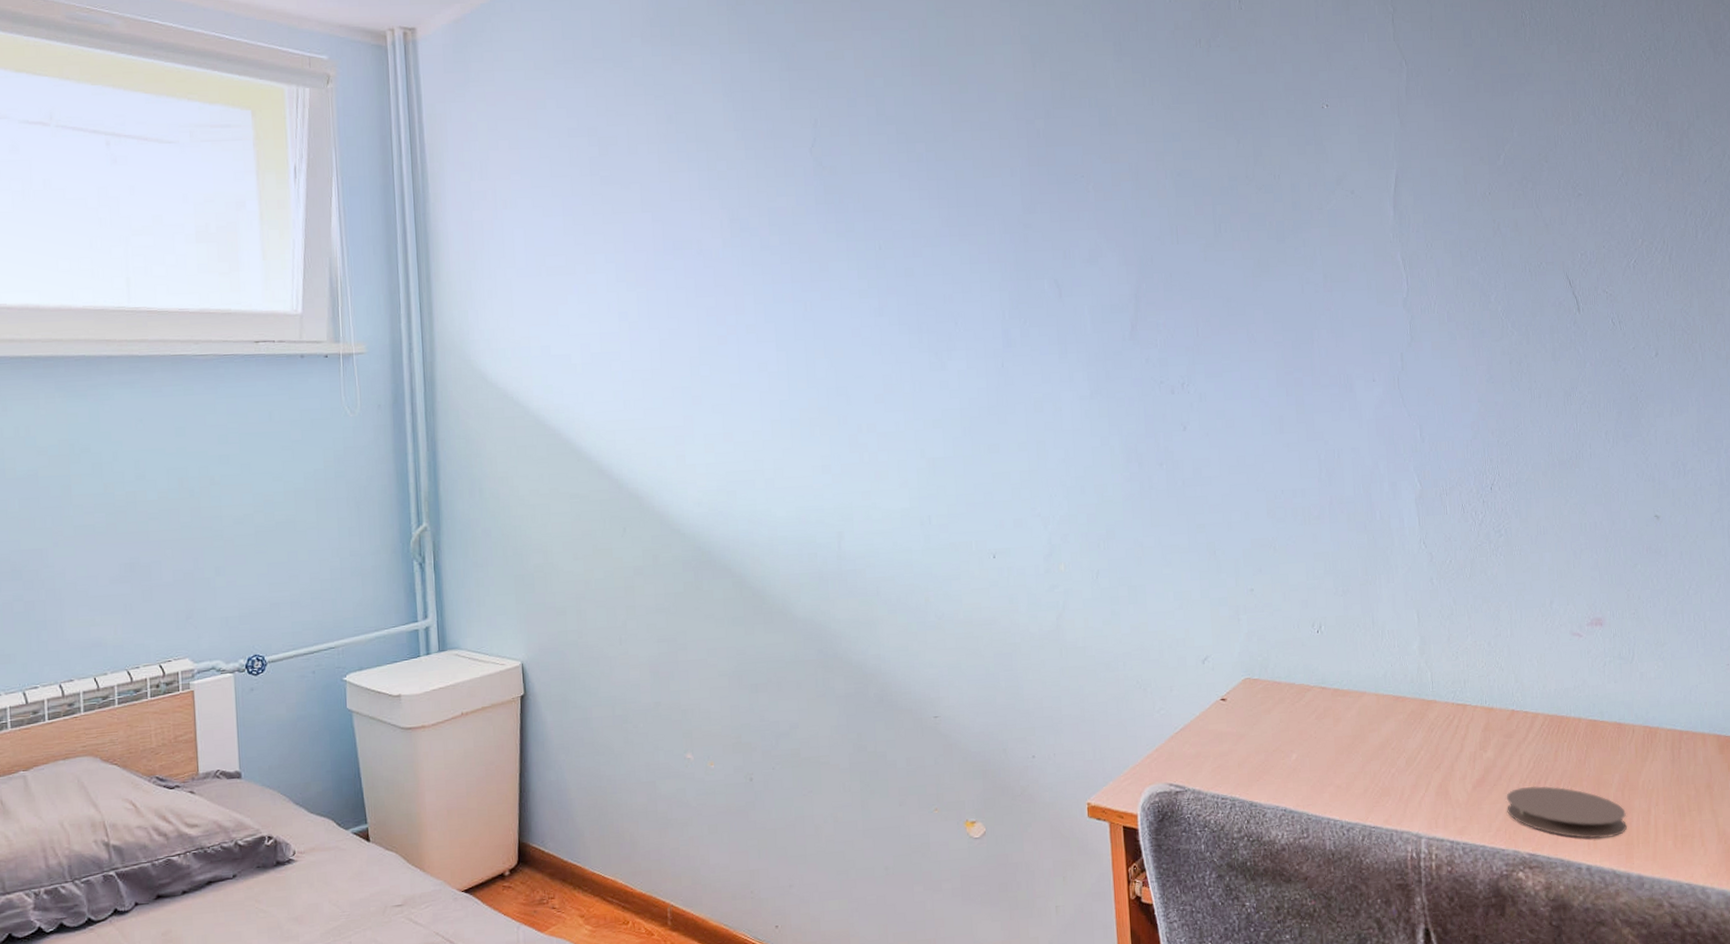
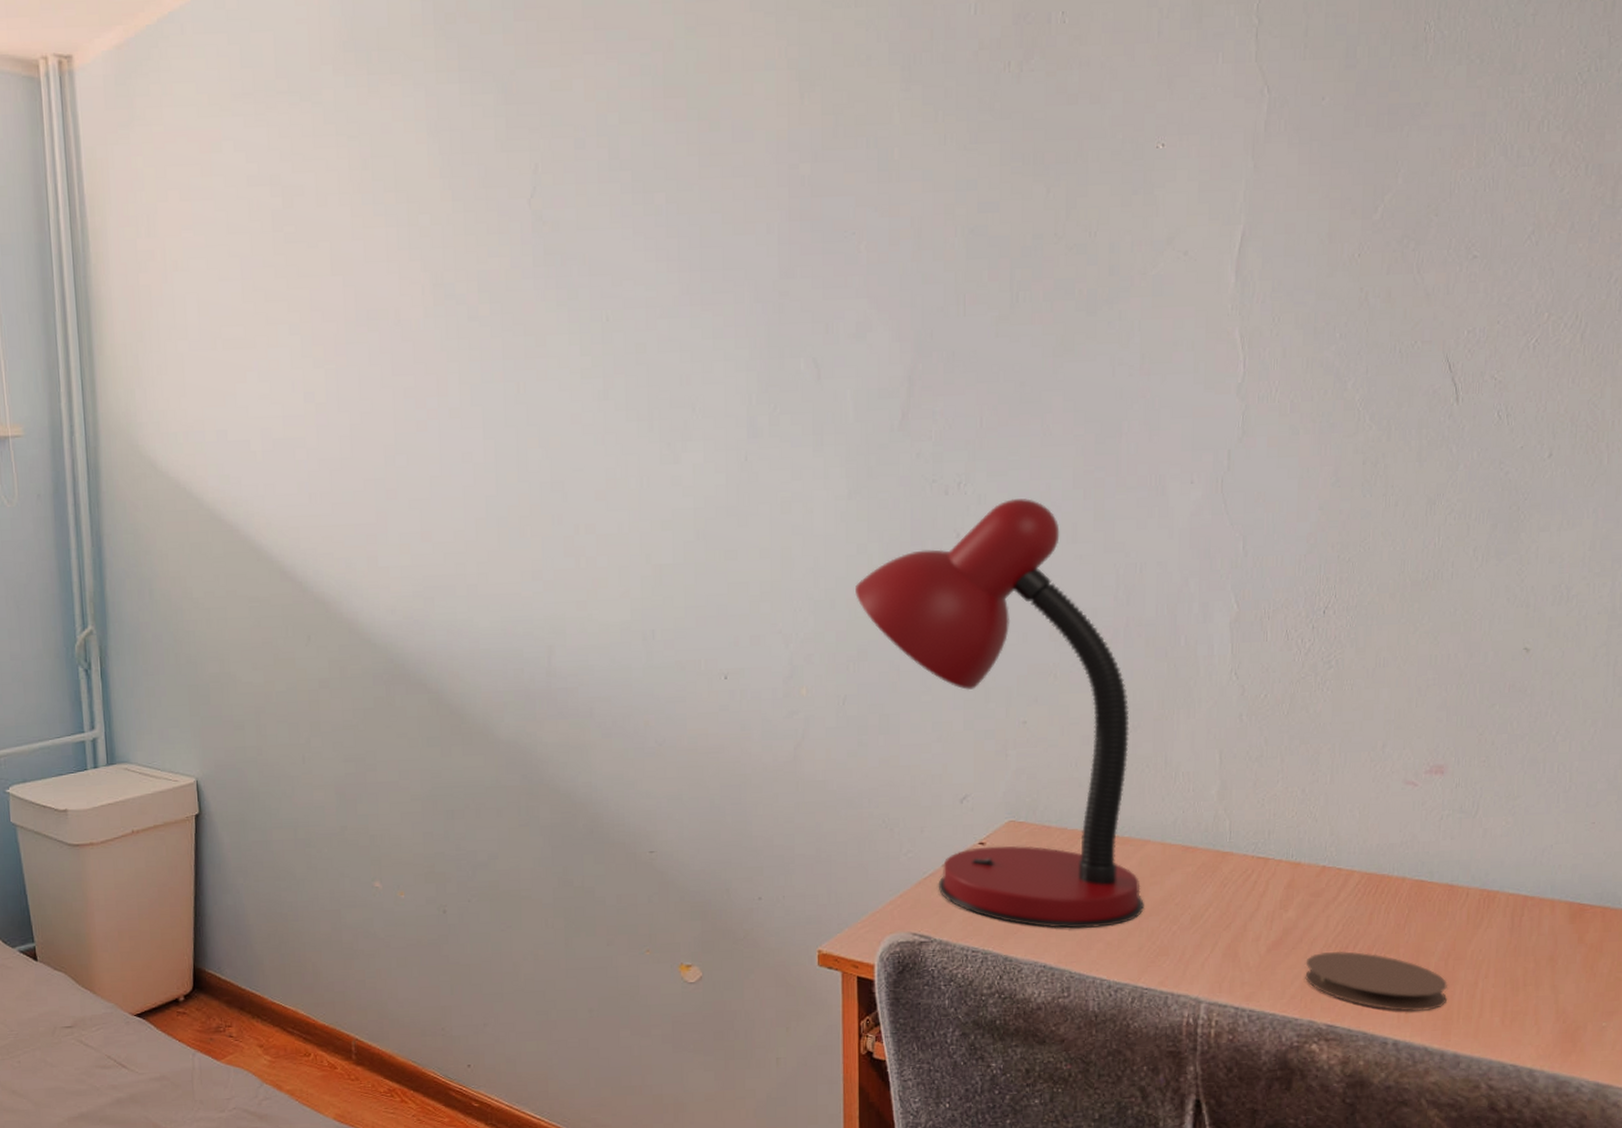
desk lamp: none [1101,396,1366,775] -> present [855,499,1144,928]

